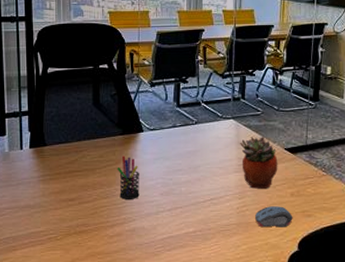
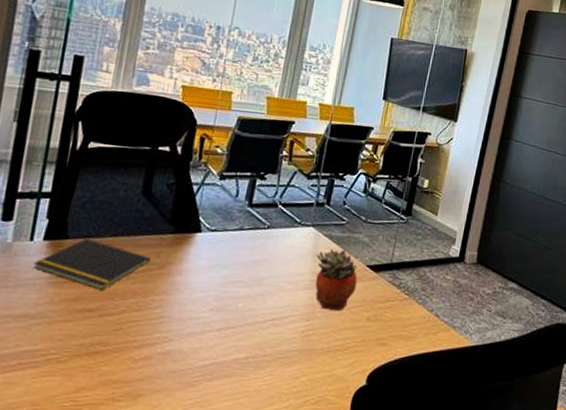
notepad: none [26,144,108,184] -> present [33,238,151,290]
pen holder: present [117,156,140,199] -> none [156,259,188,314]
computer mouse: present [255,206,293,227] -> none [322,331,366,357]

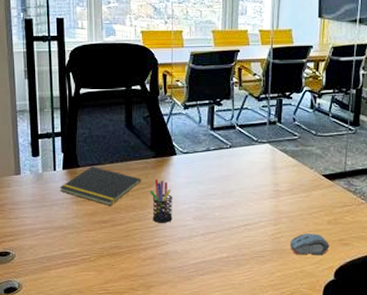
pen holder: none [156,259,188,314] -> present [150,179,172,223]
succulent planter: present [315,249,358,310] -> none [276,161,315,215]
computer mouse: none [322,331,366,357] -> present [290,234,330,255]

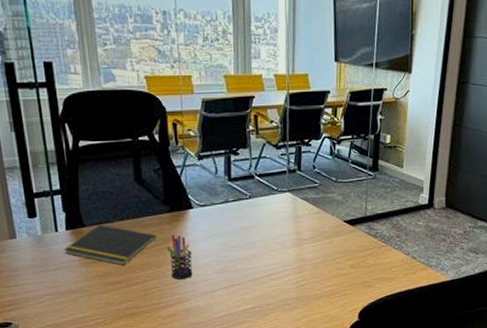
computer mouse: present [290,234,330,255] -> none [315,278,353,299]

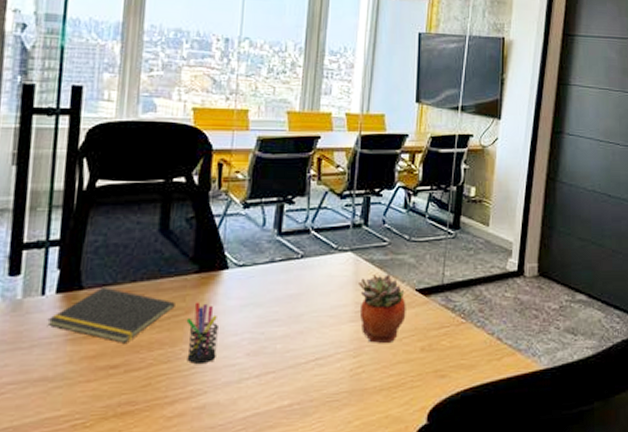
succulent planter: none [297,208,337,263] -> present [359,273,406,343]

